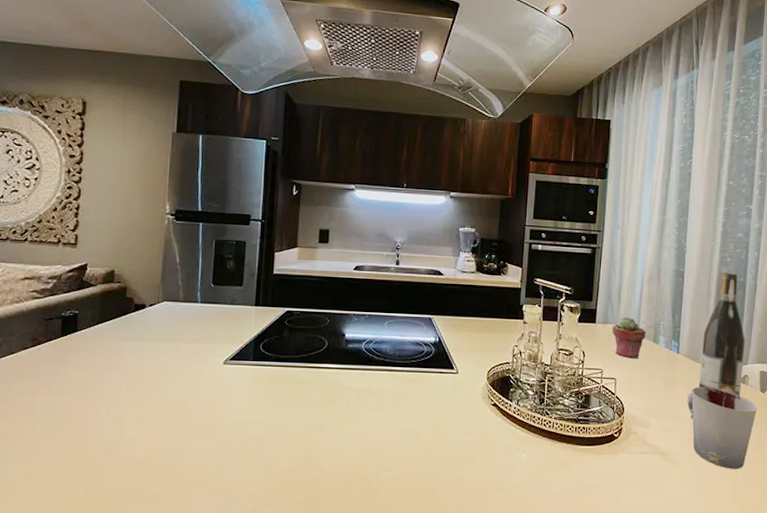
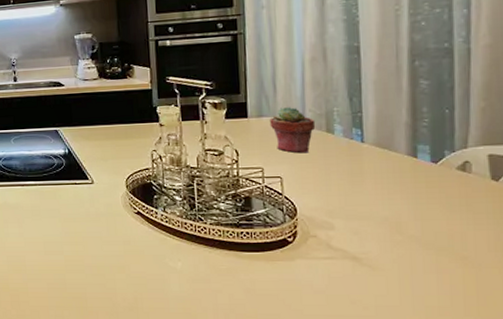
cup: present [687,386,757,470] -> none [382,179,489,275]
wine bottle: present [699,271,745,397] -> none [396,38,462,188]

